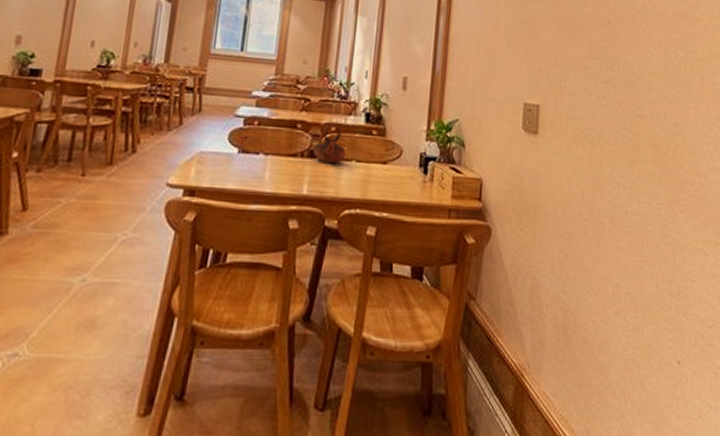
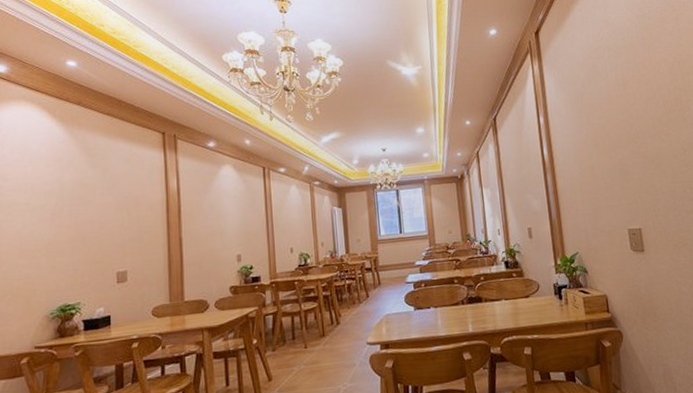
teapot: present [312,123,346,164] -> none [470,274,496,306]

